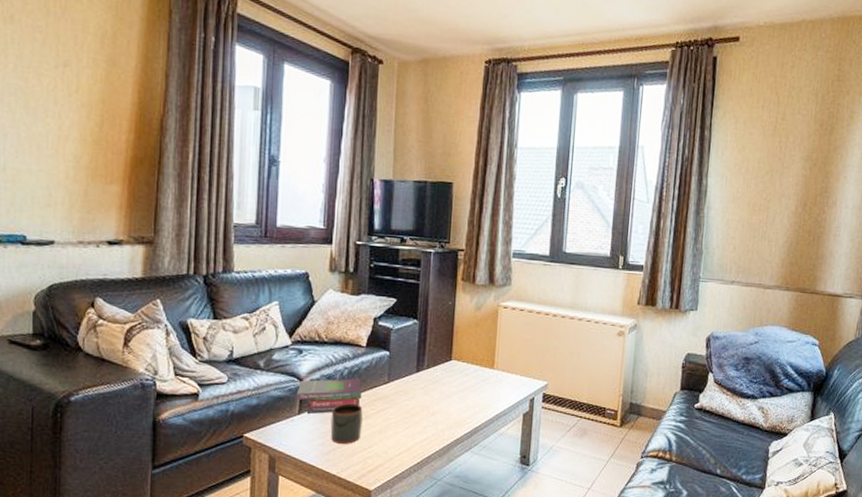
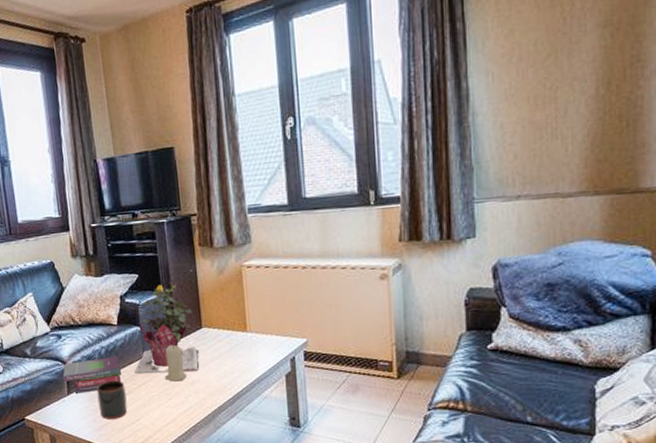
potted flower: none [376,310,445,402] -> present [135,281,200,373]
candle: none [405,373,430,411] -> present [164,344,188,382]

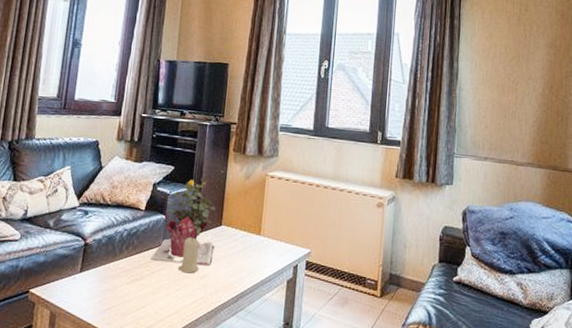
books: present [62,356,122,393] -> none [79,240,139,273]
mug: present [96,380,128,419] -> none [107,263,139,303]

